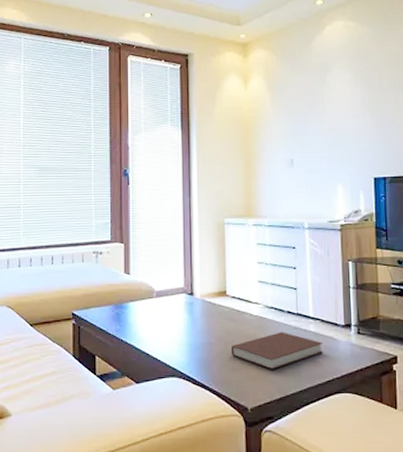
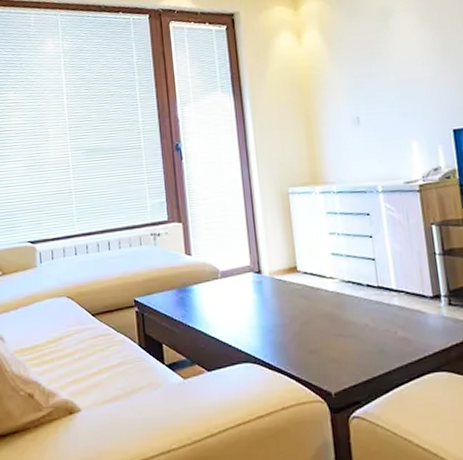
notebook: present [230,332,323,370] -> none [307,307,410,350]

